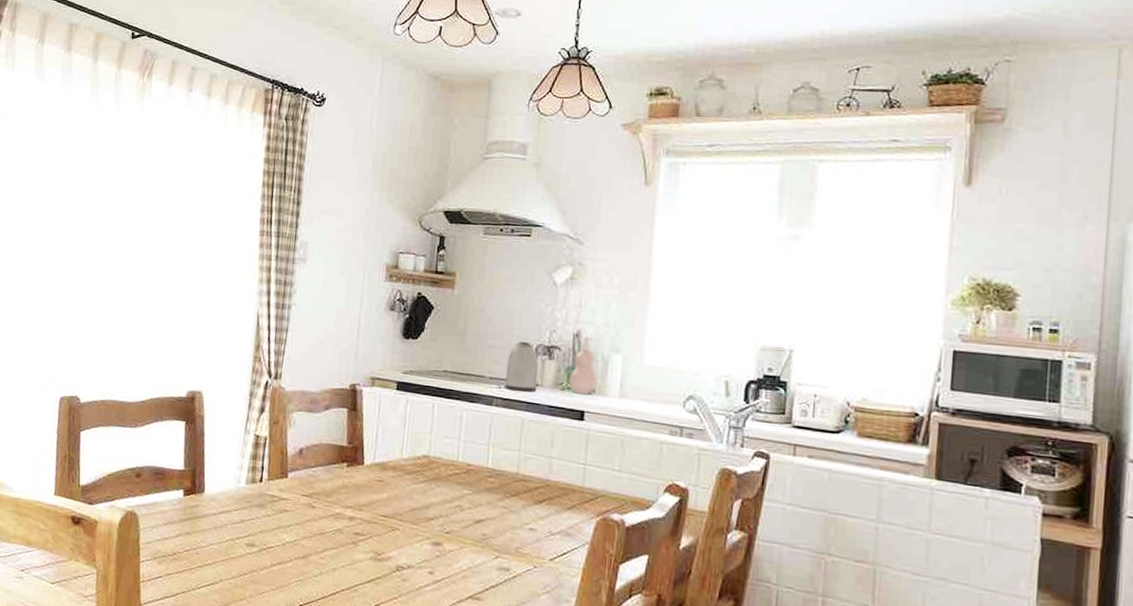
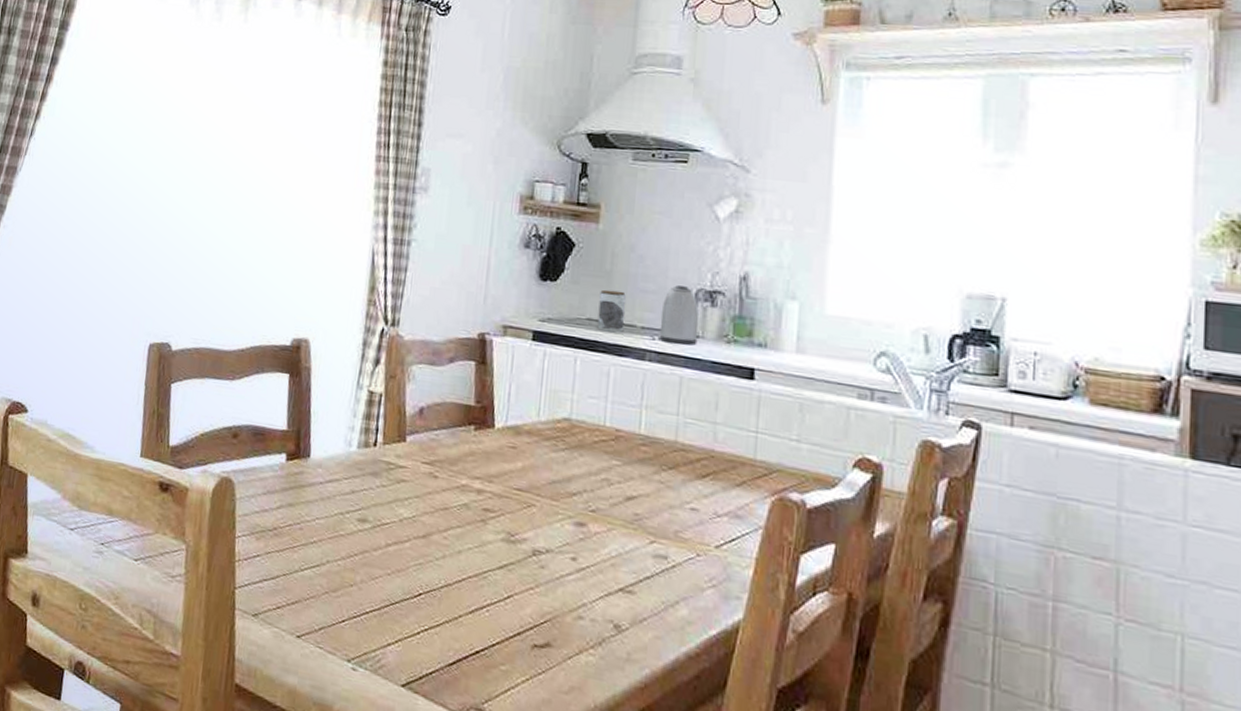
jar: none [452,346,477,383] -> present [597,289,626,333]
soap bottle: present [568,336,598,395] -> none [735,280,770,349]

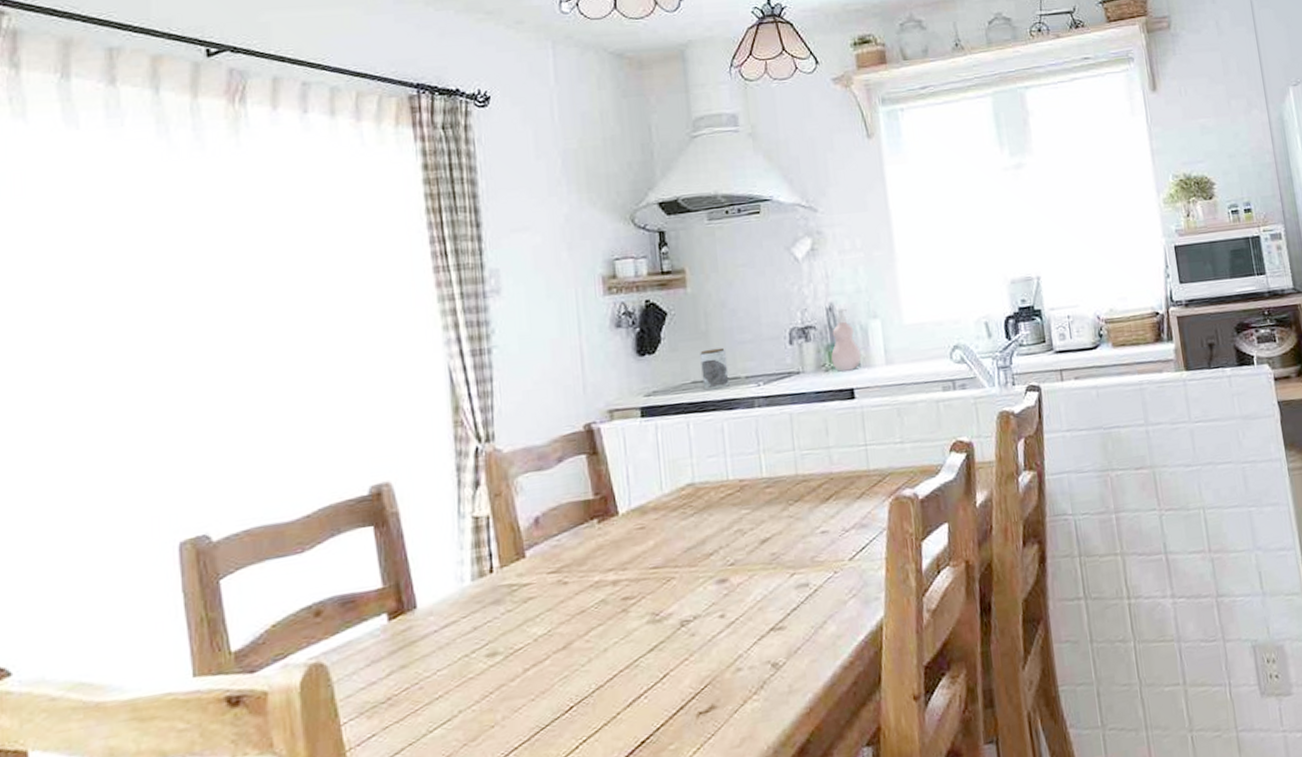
kettle: present [659,285,699,346] -> none [761,329,800,387]
soap bottle: none [735,280,770,349] -> present [830,308,862,372]

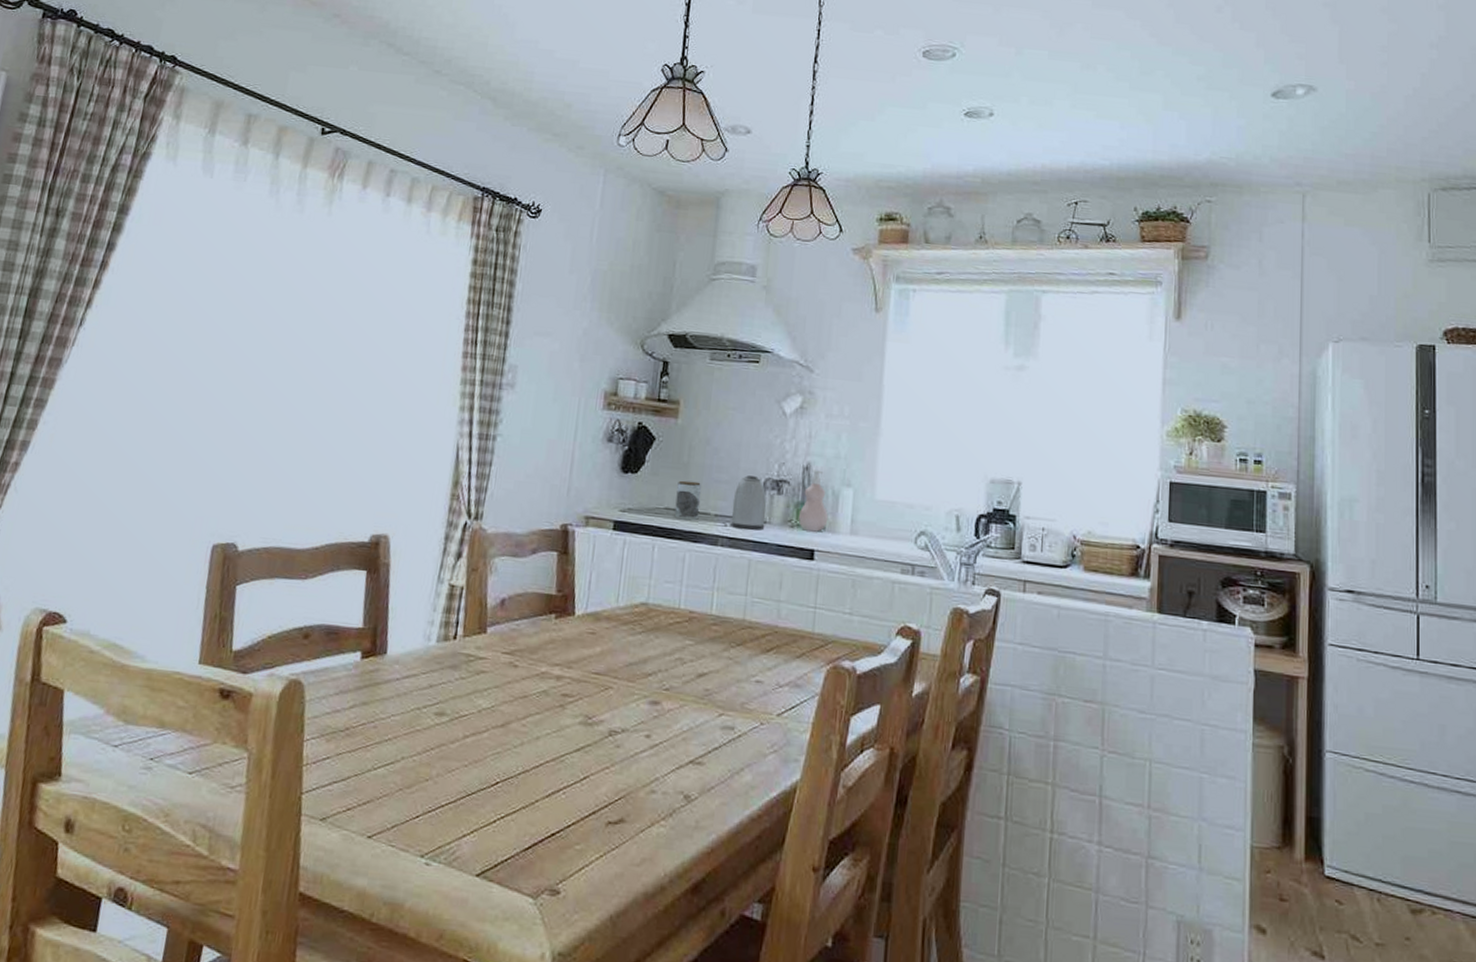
kettle: none [761,329,800,387] -> present [731,475,767,531]

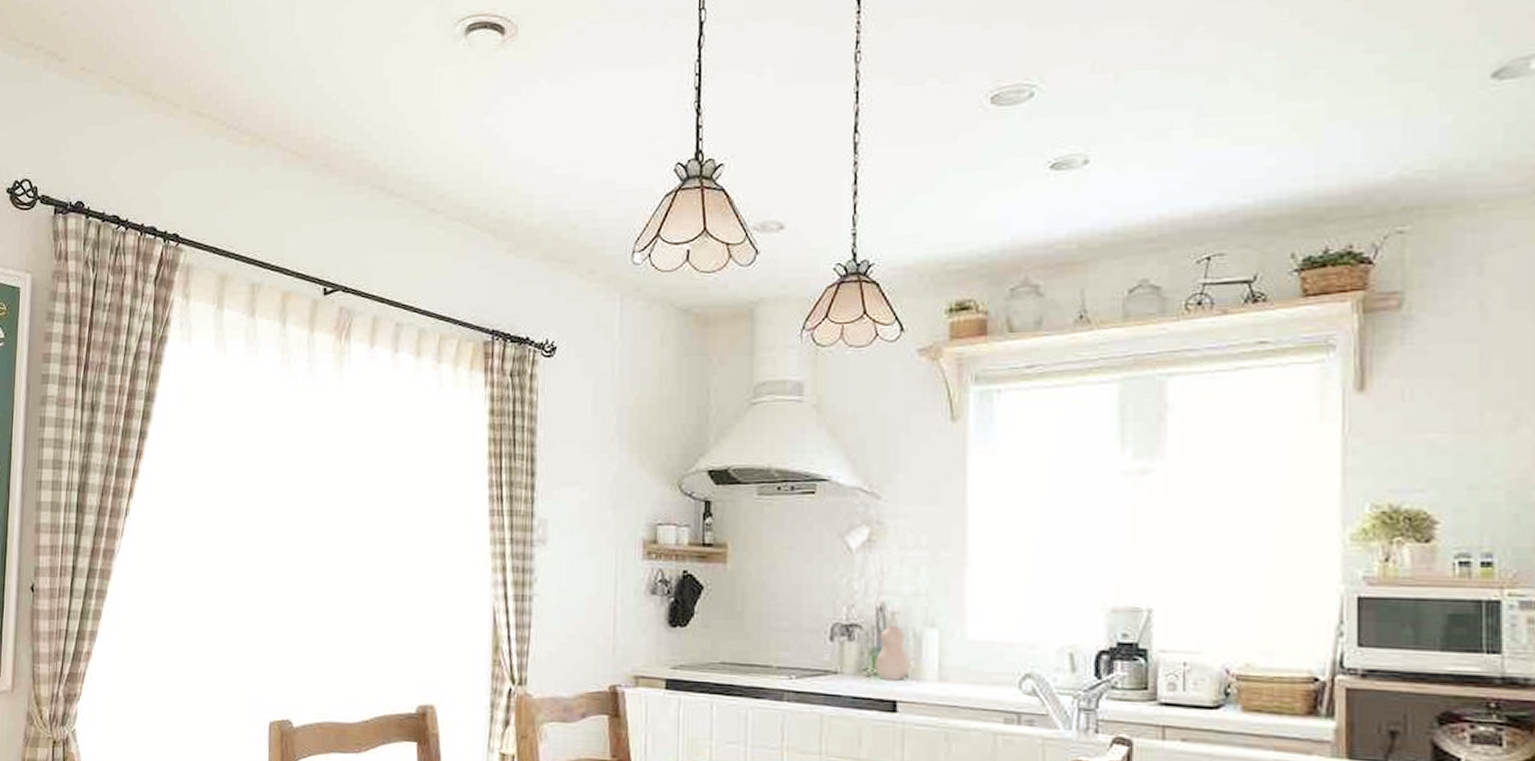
jar: present [674,480,702,521] -> none [732,631,760,675]
kettle: present [731,475,767,531] -> none [796,621,837,683]

